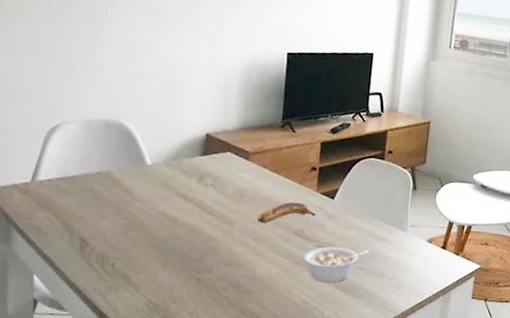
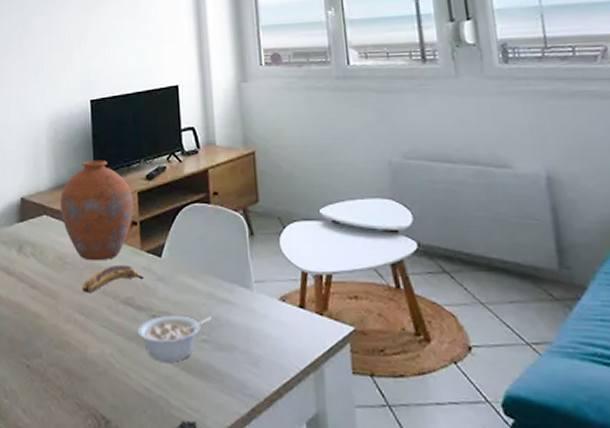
vase: none [245,108,316,198] -> present [60,159,134,261]

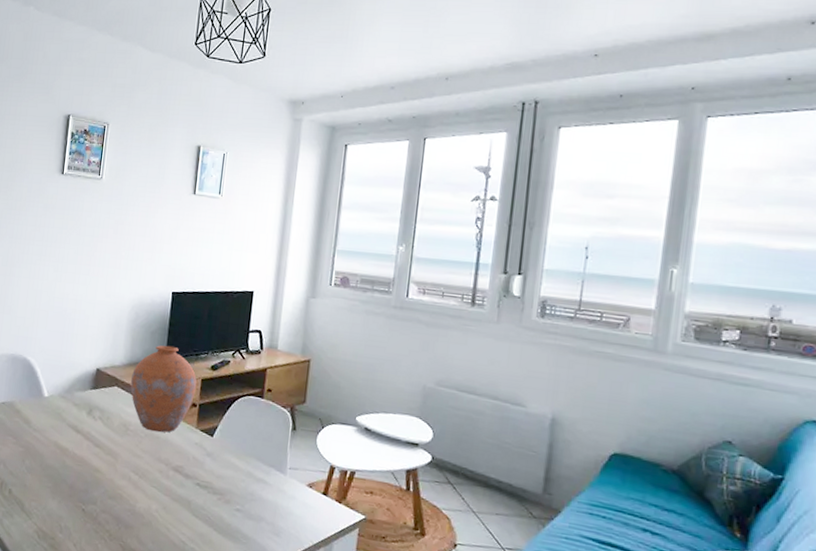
banana: present [82,264,145,294] -> none [140,437,196,458]
legume: present [137,315,212,362] -> none [182,485,247,524]

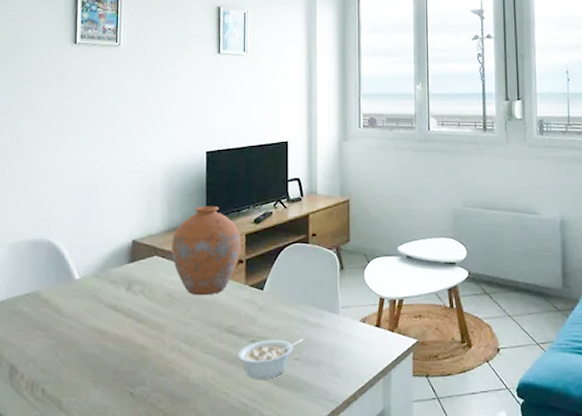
legume: none [182,485,247,524] -> present [237,338,303,379]

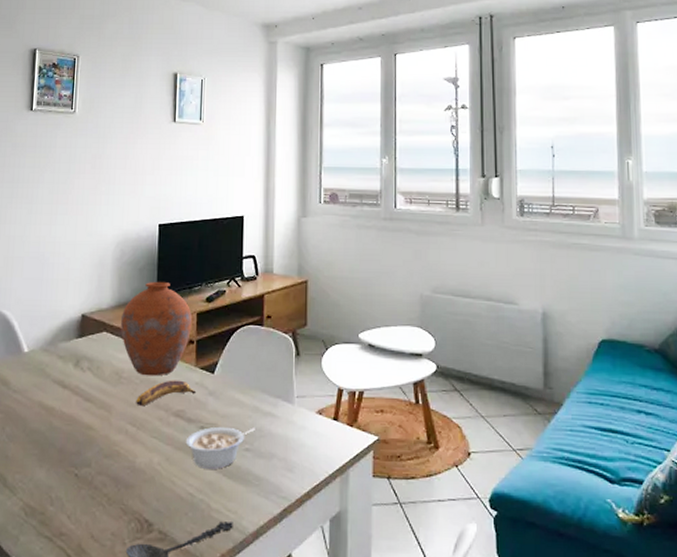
banana: none [188,298,247,325] -> present [136,380,197,407]

